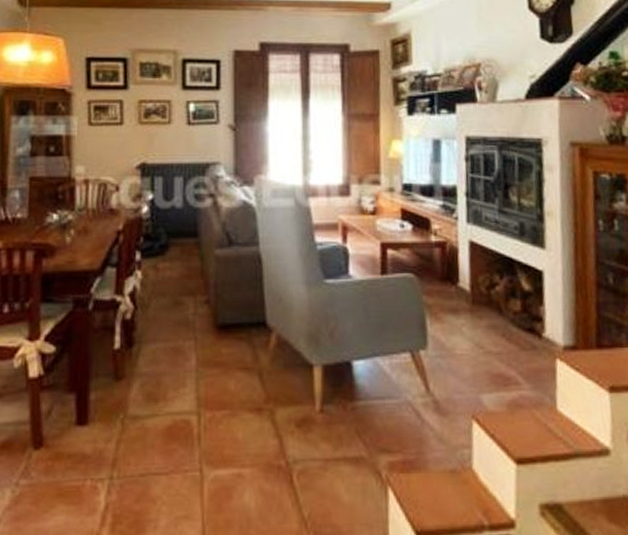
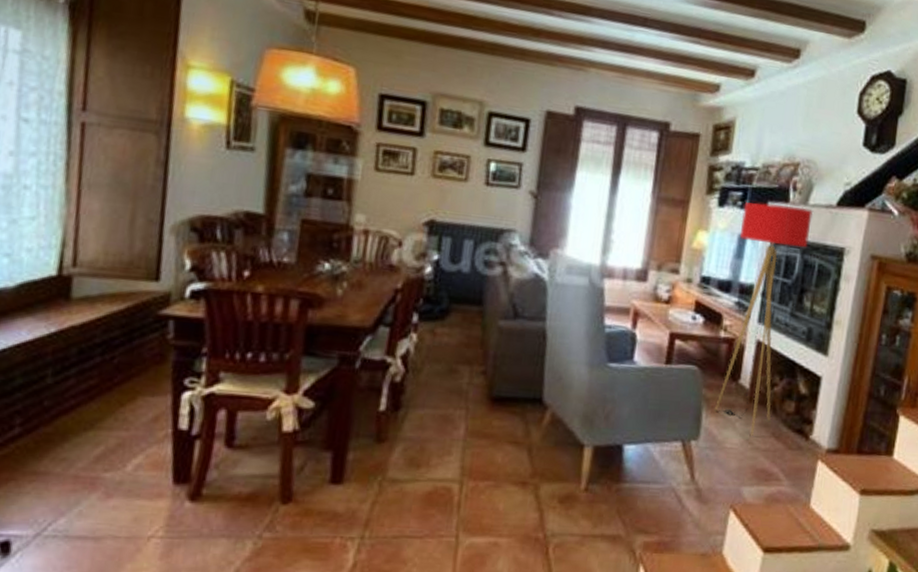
floor lamp: none [432,105,503,339] -> present [714,202,814,436]

